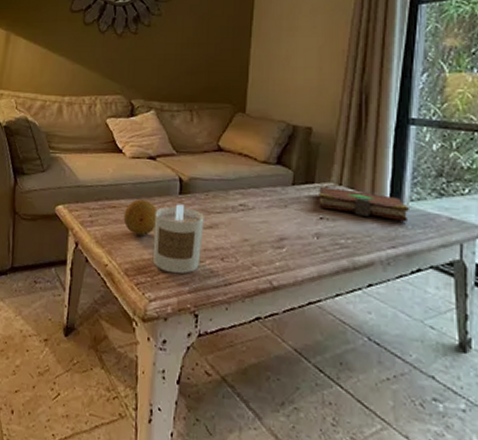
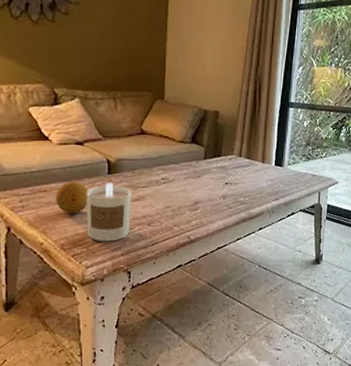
book: present [319,187,409,223] -> none [224,159,287,181]

